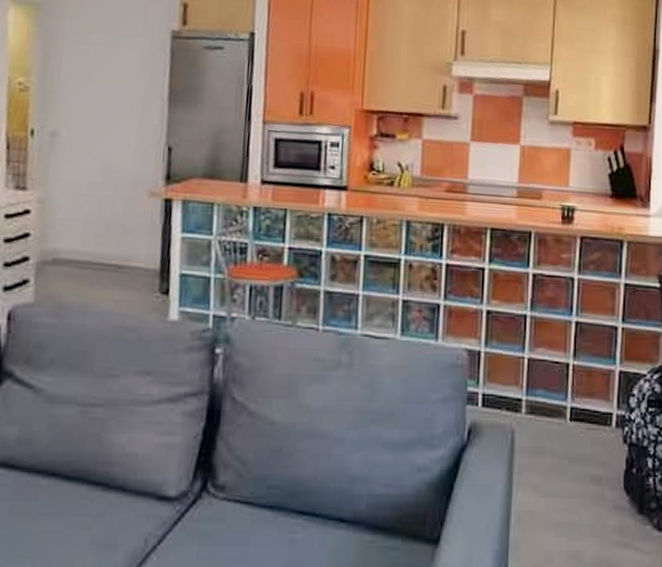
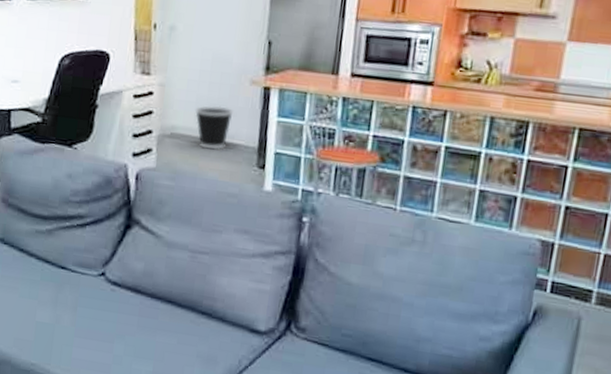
wastebasket: none [82,223,130,276] -> present [194,106,234,150]

